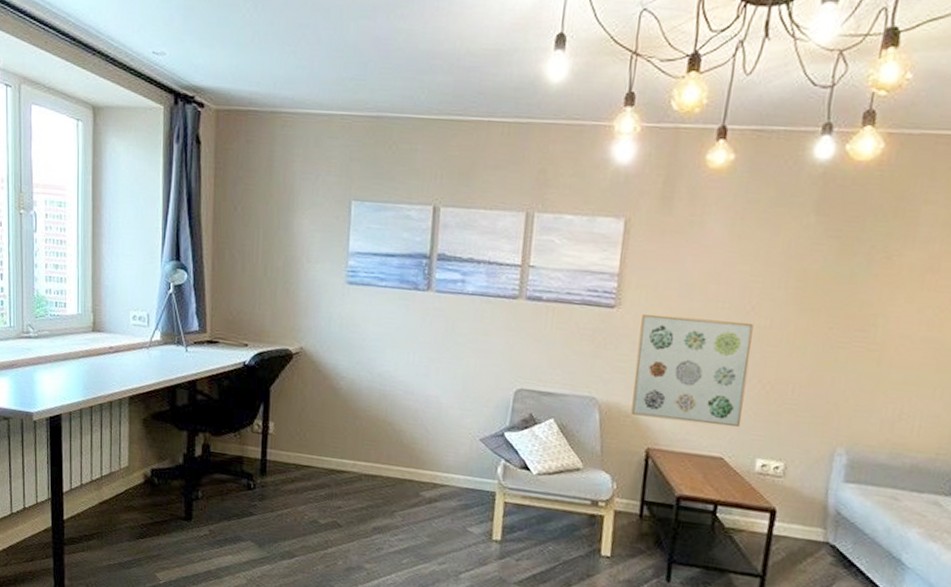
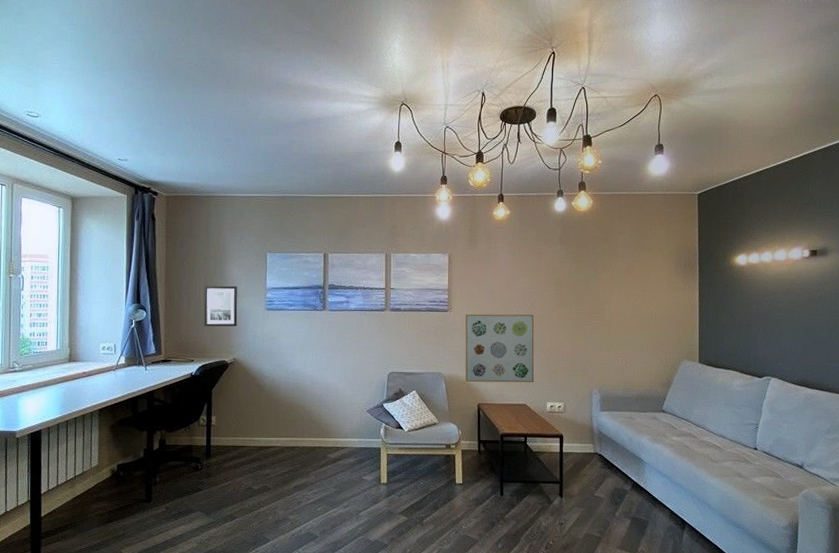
wall art: none [262,242,309,304] -> present [203,286,238,327]

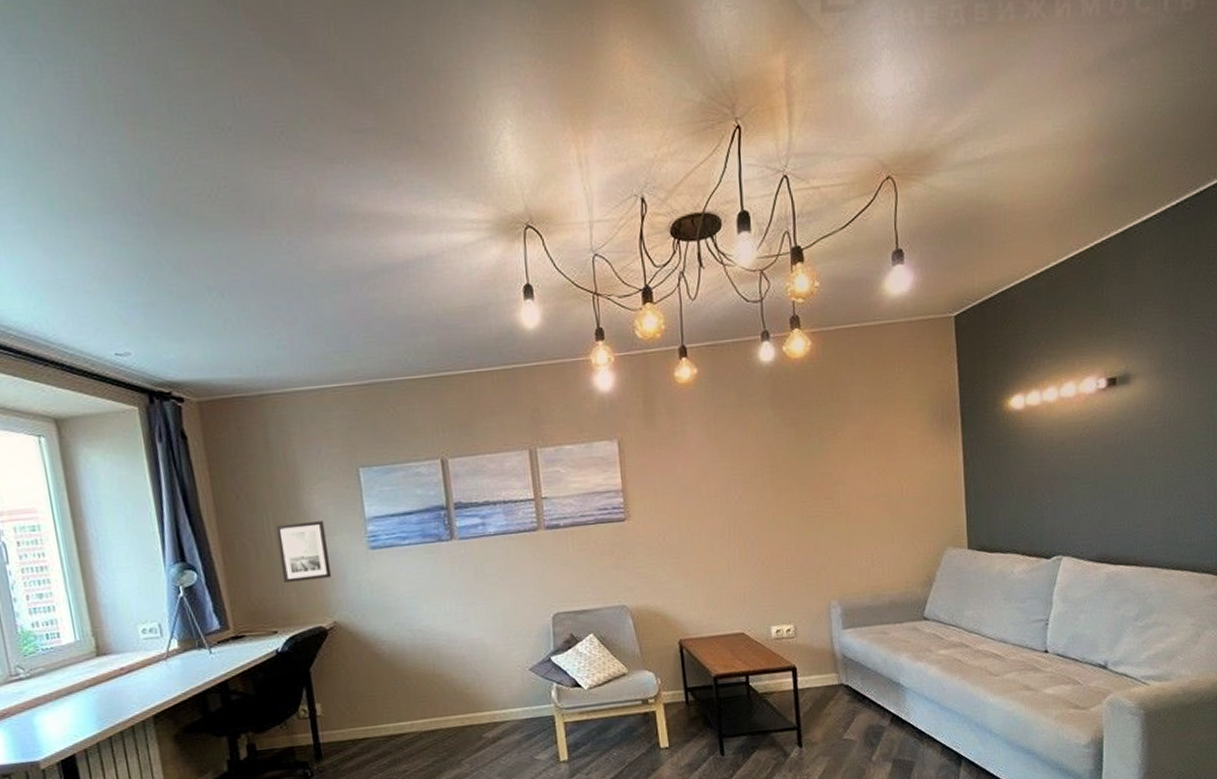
wall art: present [465,314,535,383] -> none [649,510,752,613]

